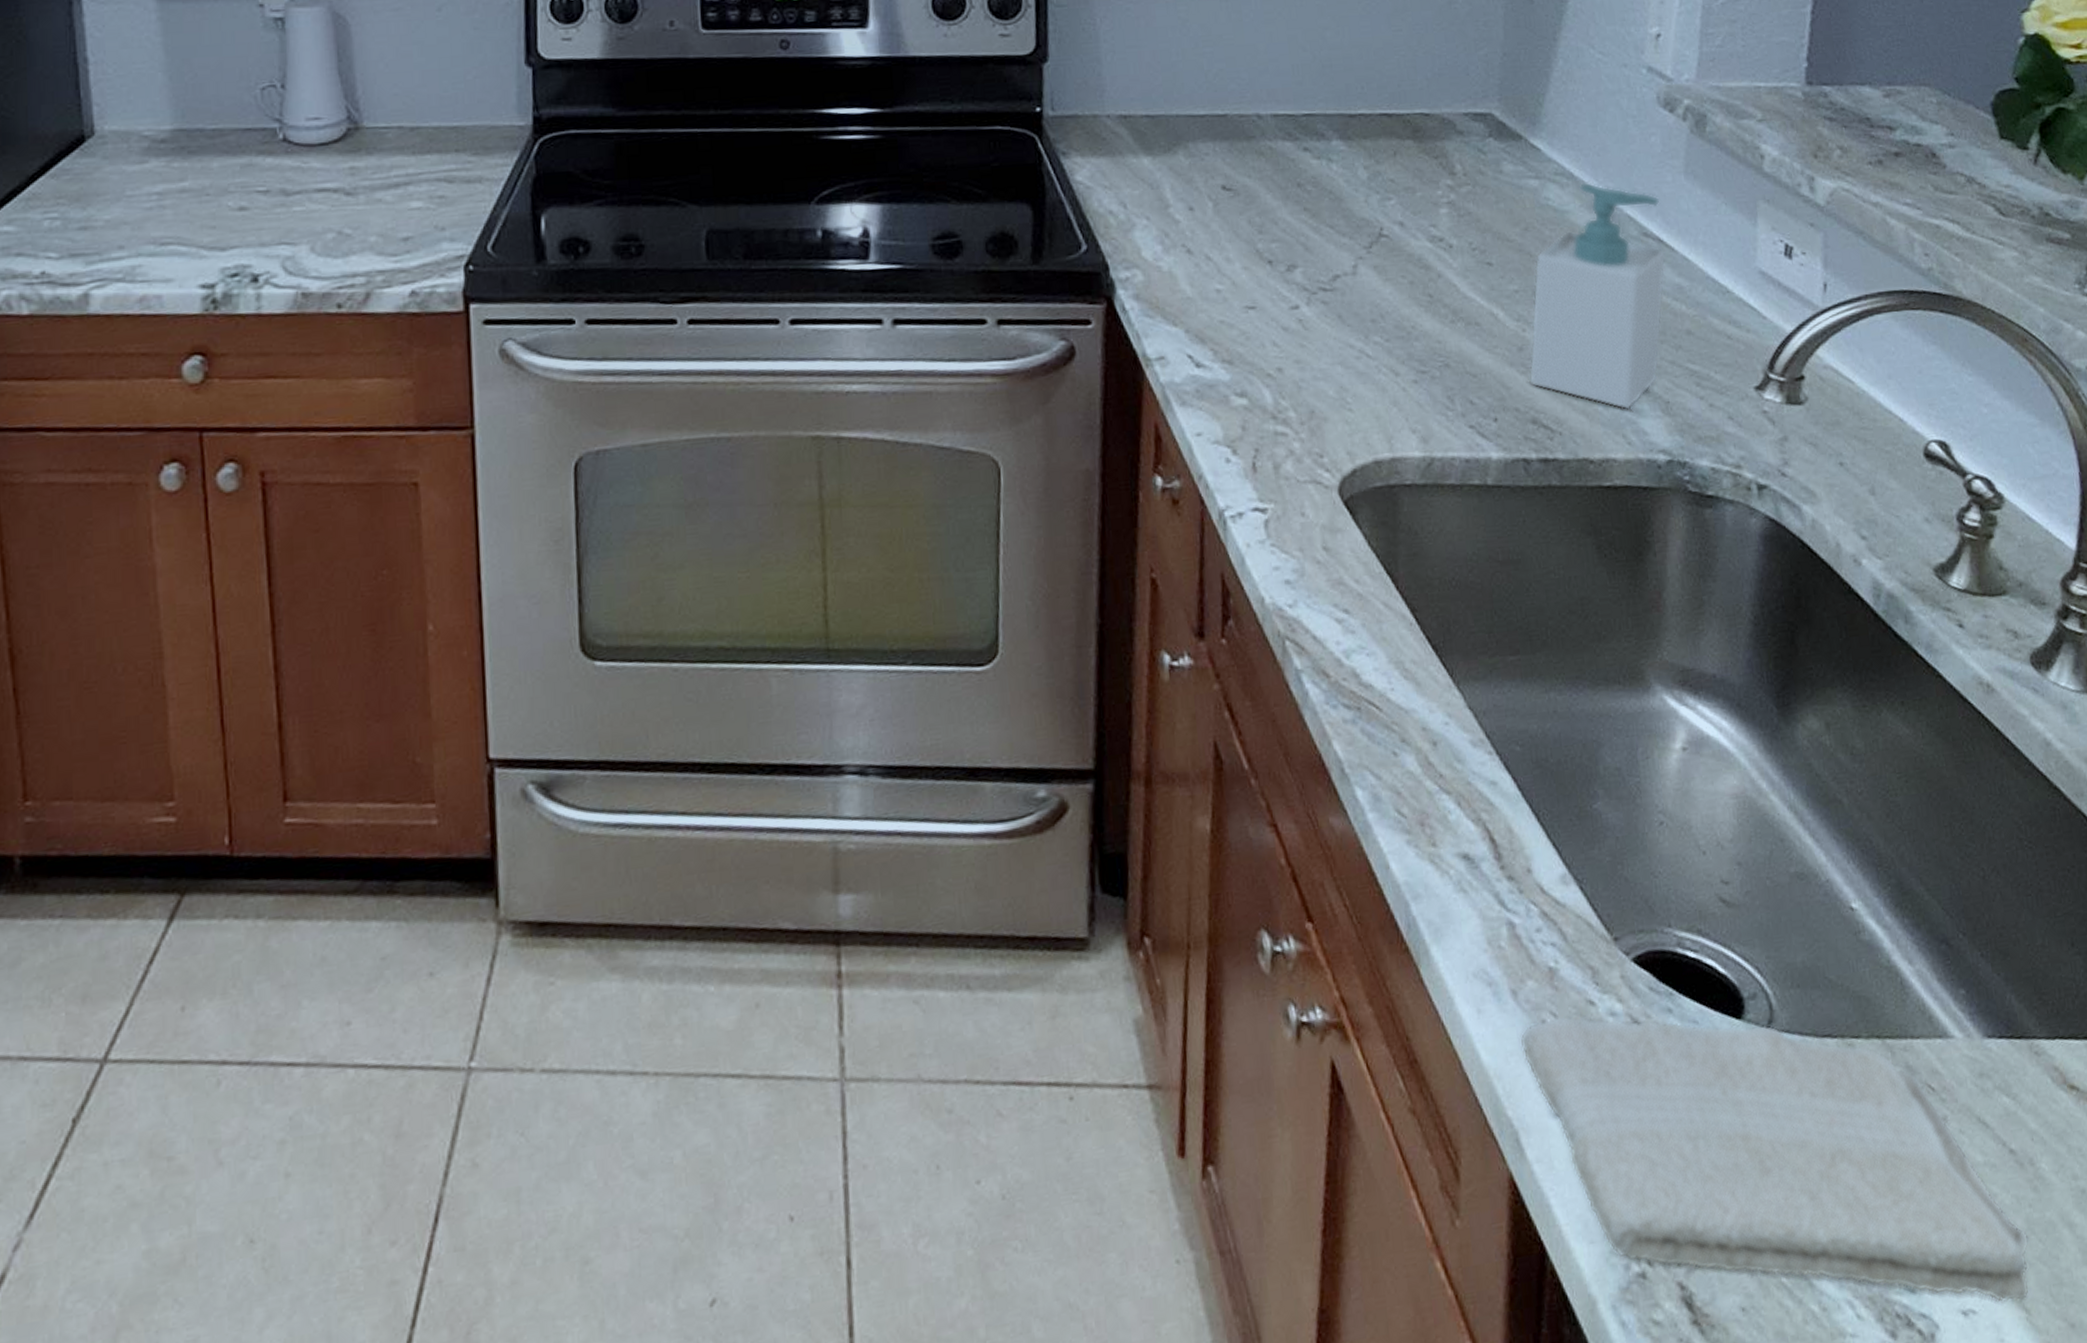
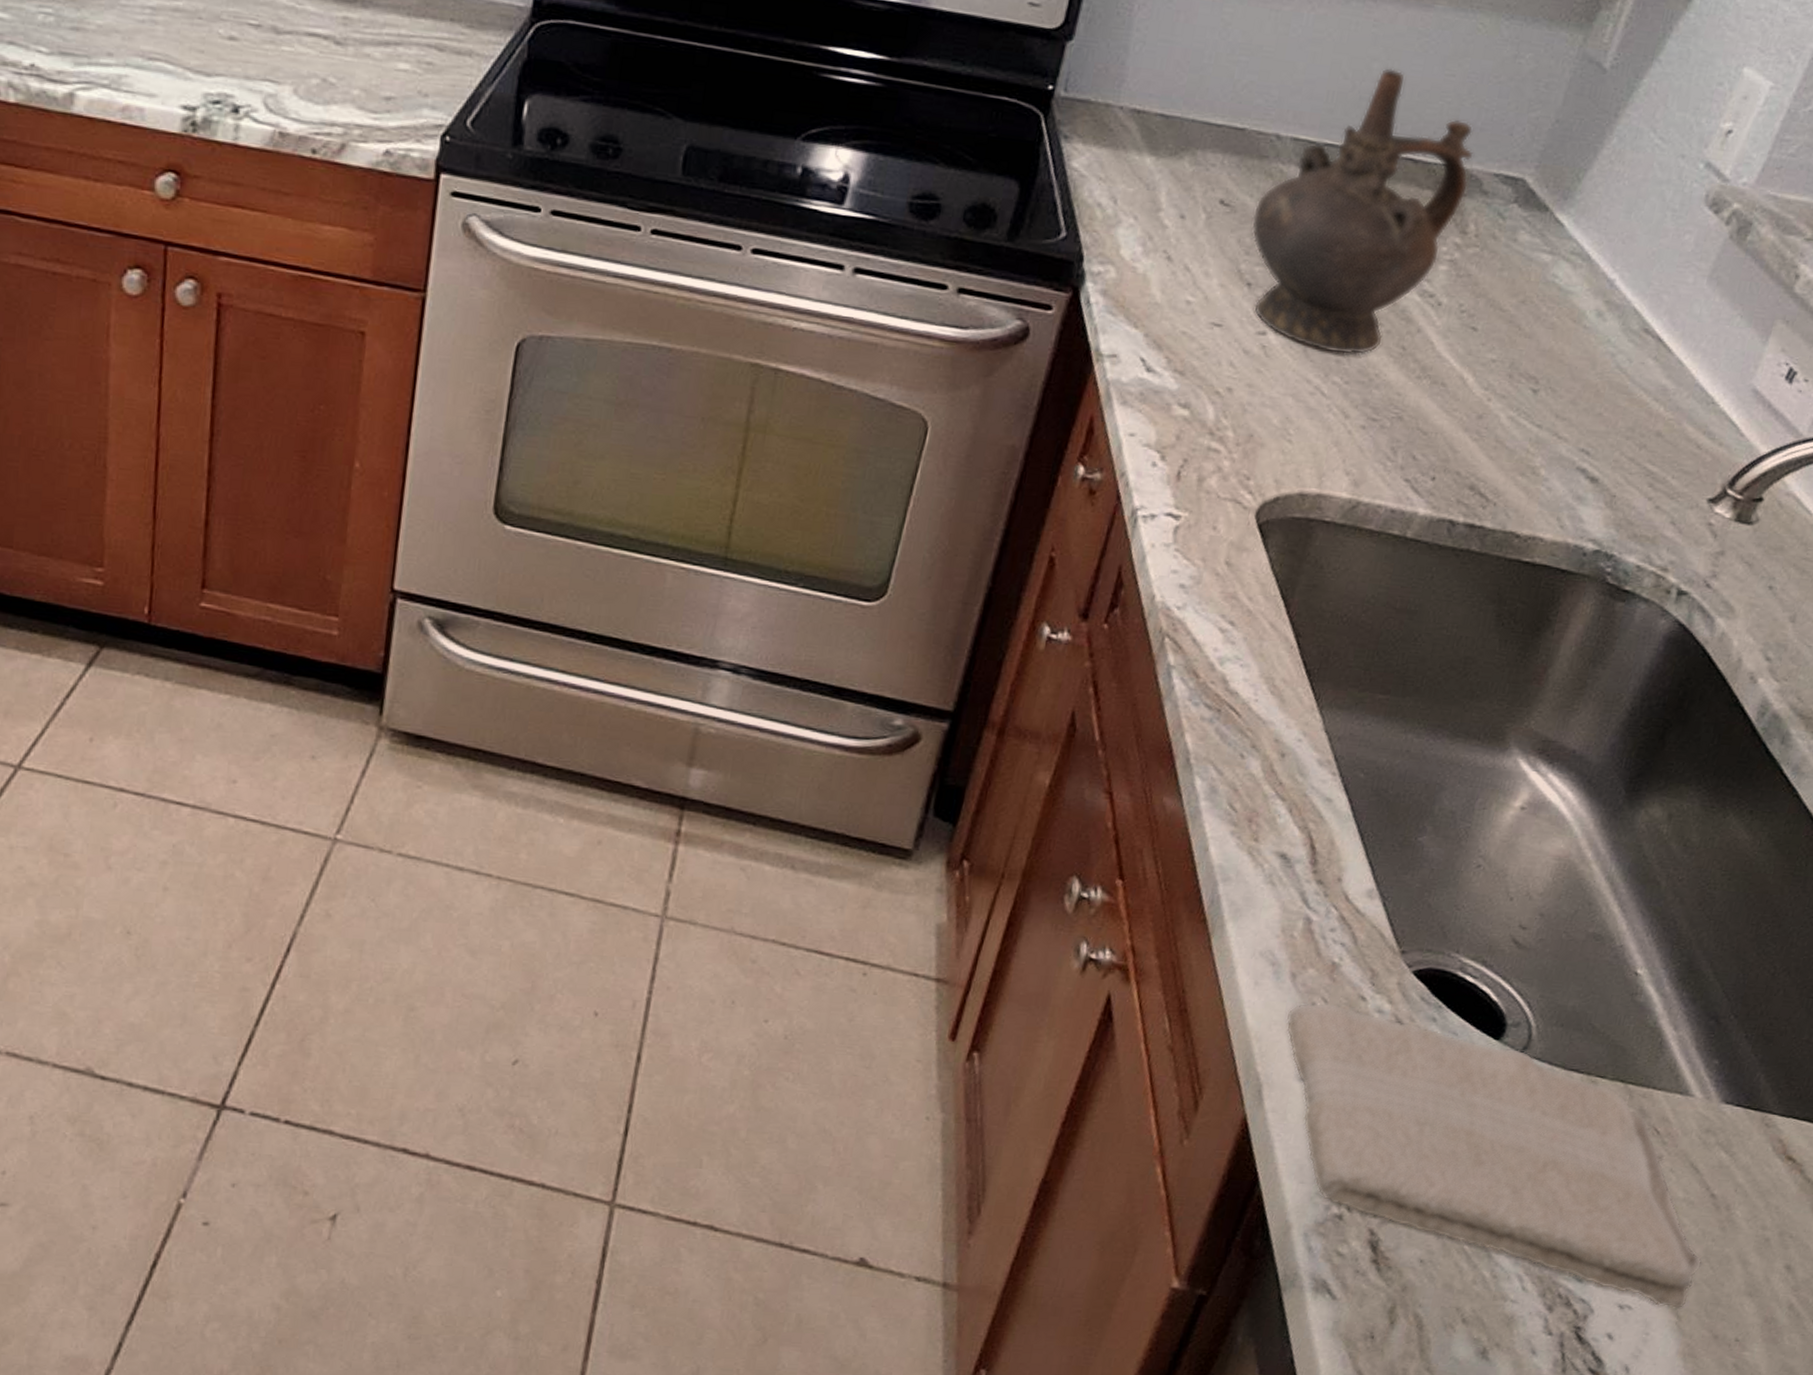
ceremonial vessel: none [1255,34,1444,314] -> present [1251,68,1474,355]
soap bottle: present [1529,181,1667,410] -> none [1478,266,1674,496]

